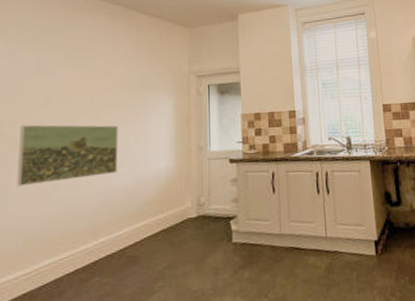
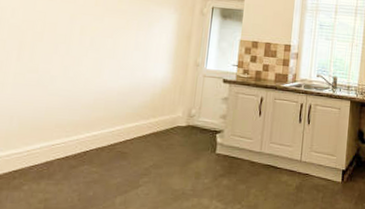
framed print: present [16,124,119,187] -> none [14,14,121,75]

